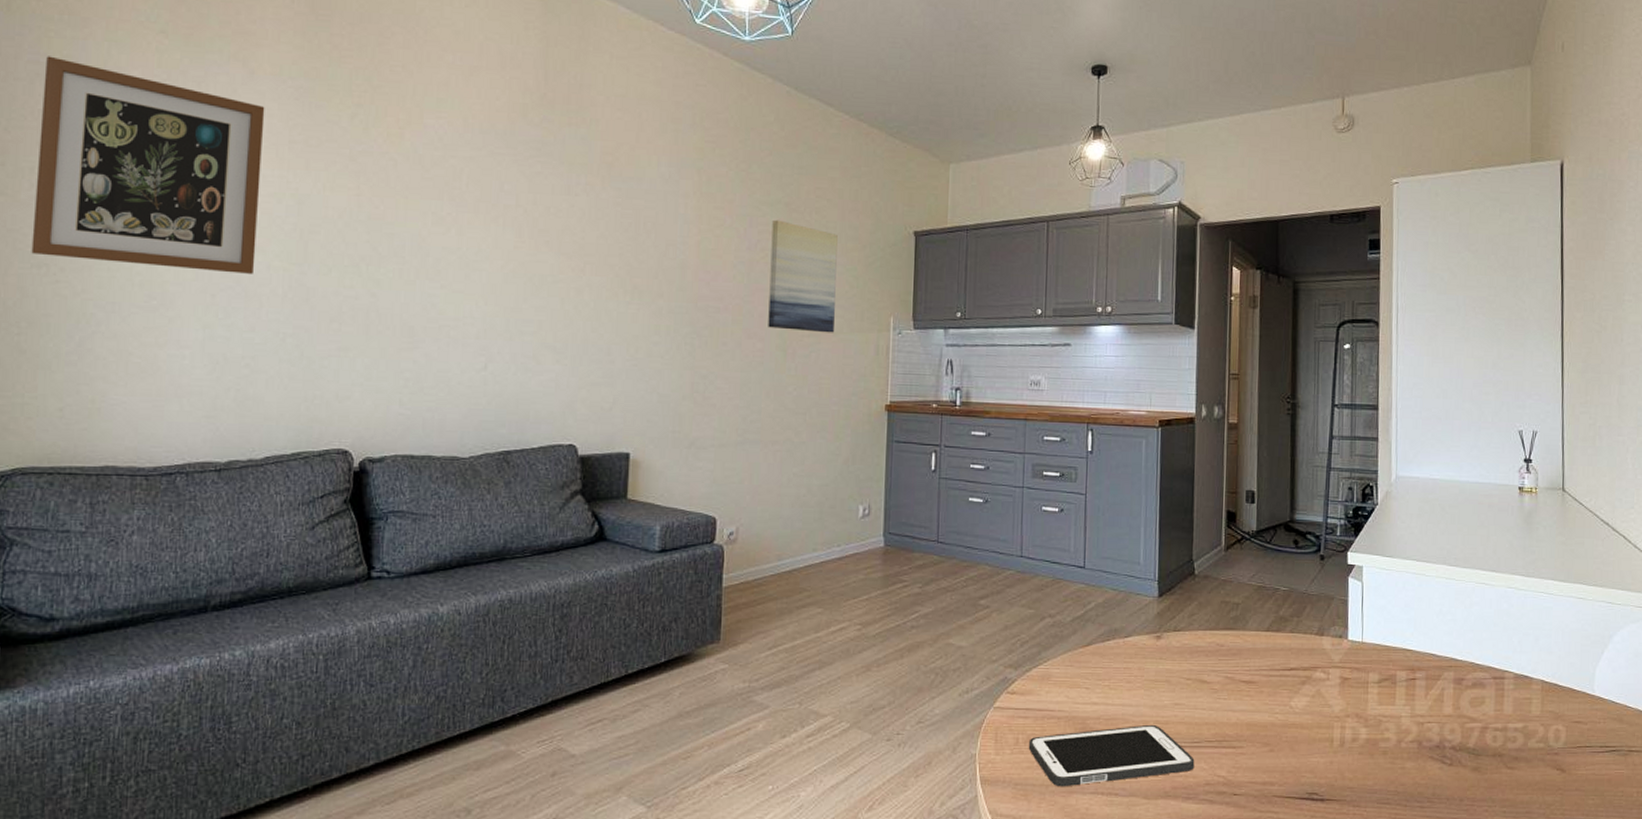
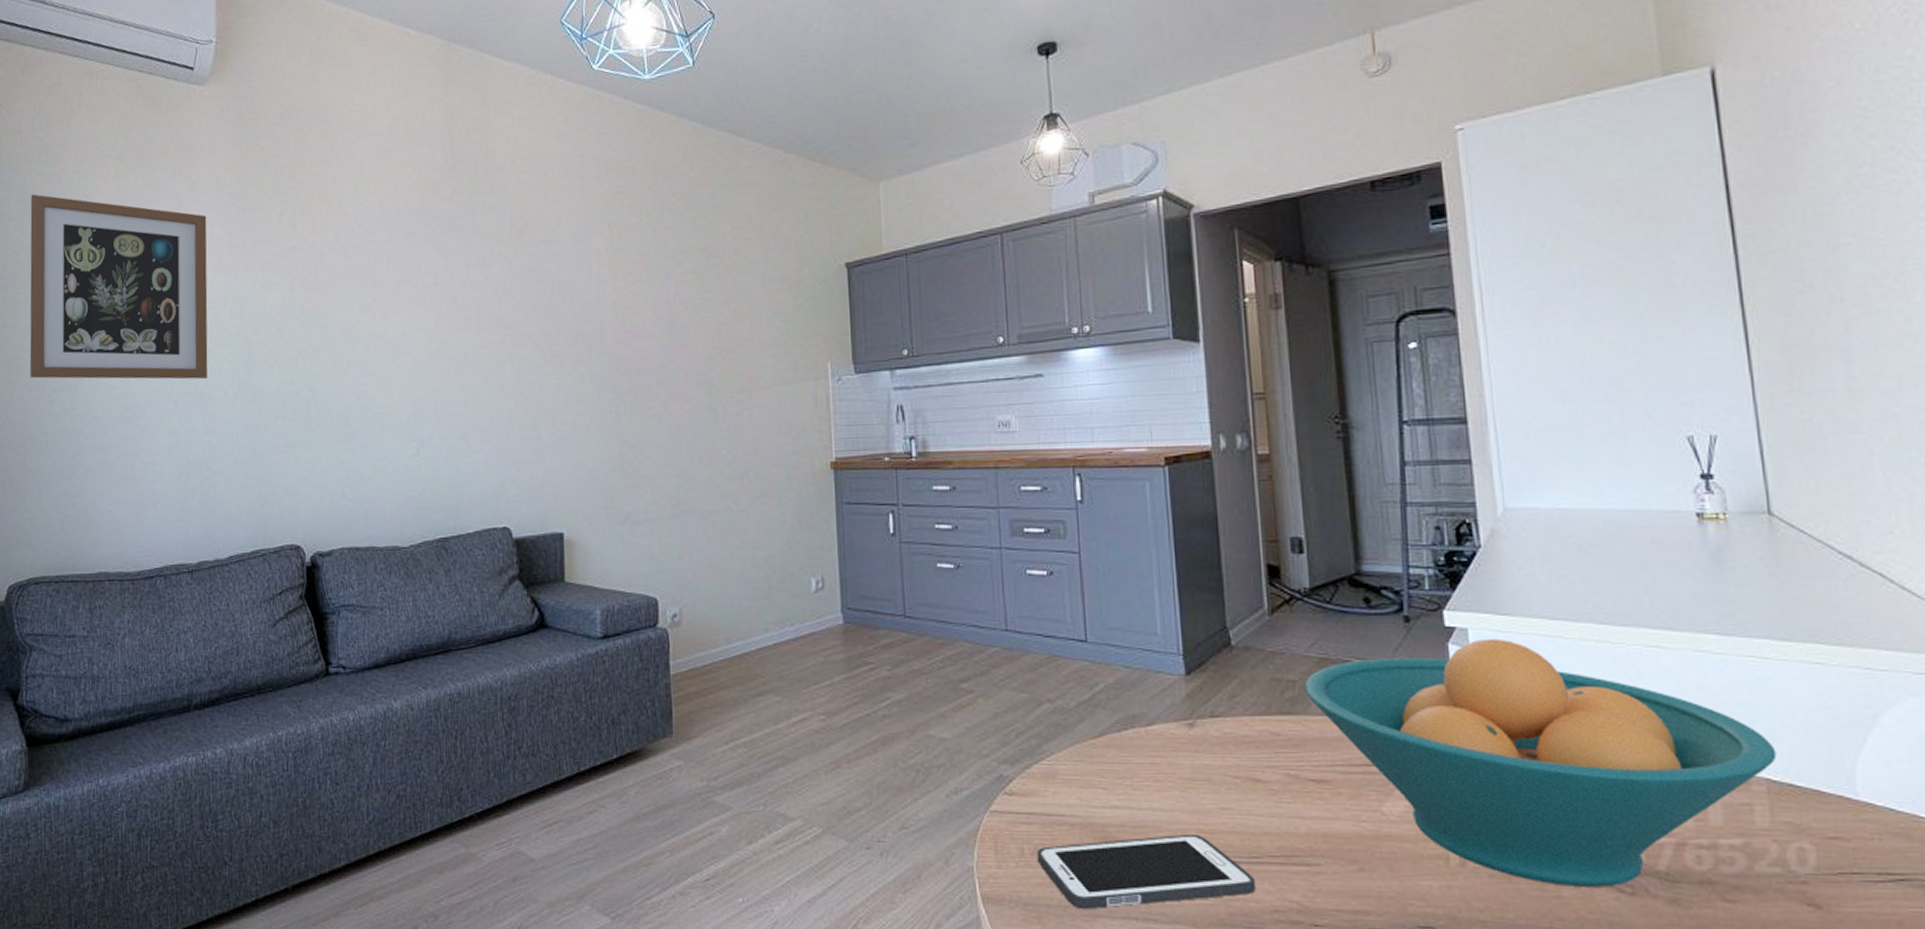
wall art: present [768,219,838,333] -> none [690,267,766,387]
fruit bowl: none [1245,574,1550,760] -> present [1304,638,1777,887]

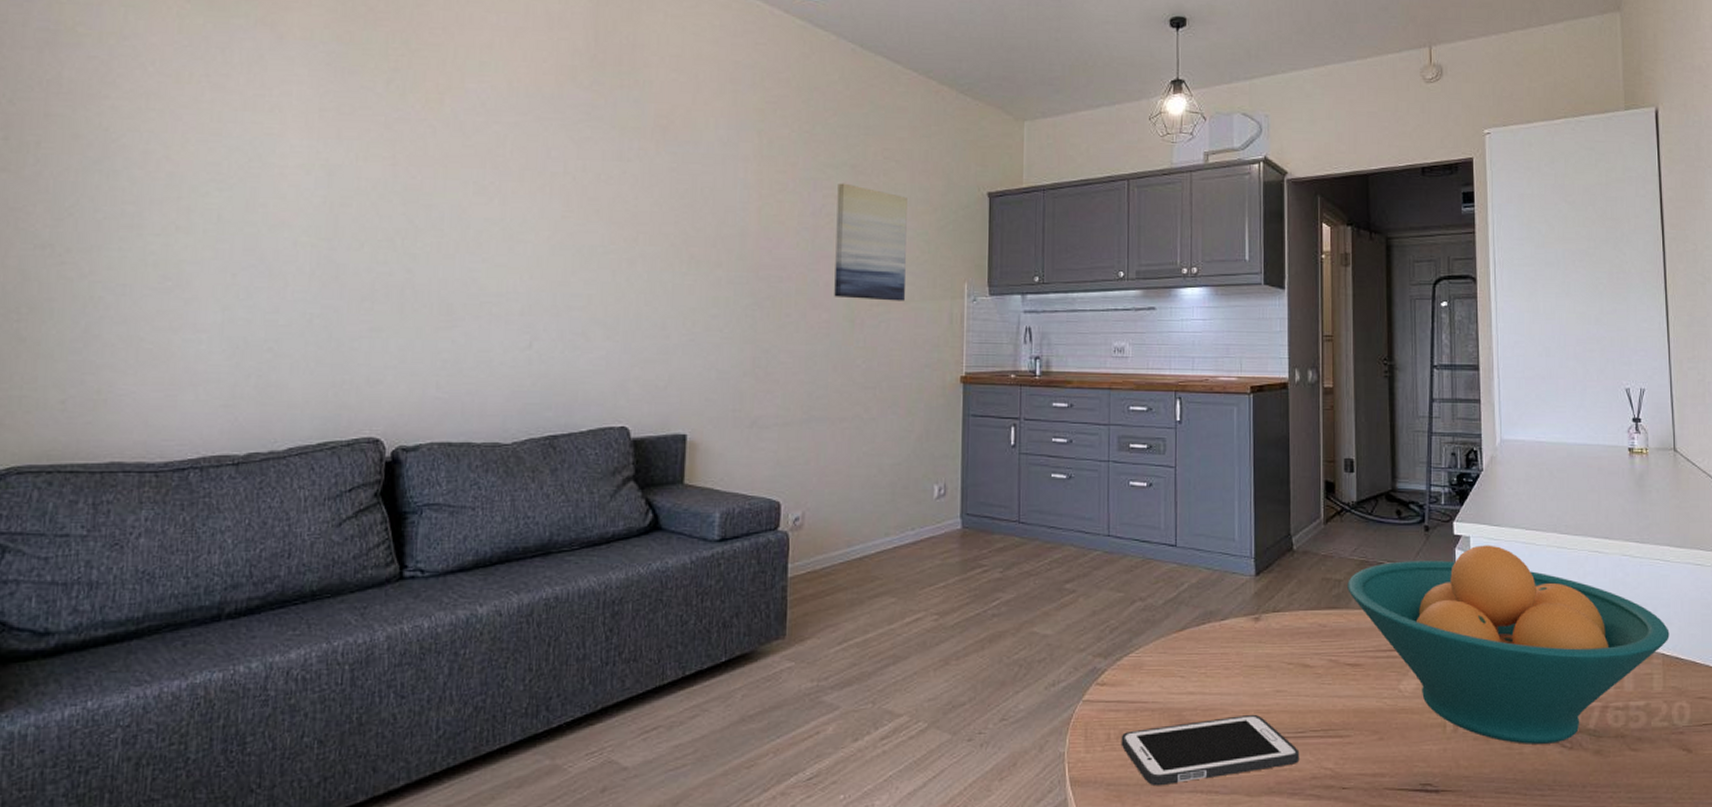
wall art: present [29,194,208,380] -> none [35,23,294,251]
wall art: none [690,267,766,387] -> present [834,183,907,301]

